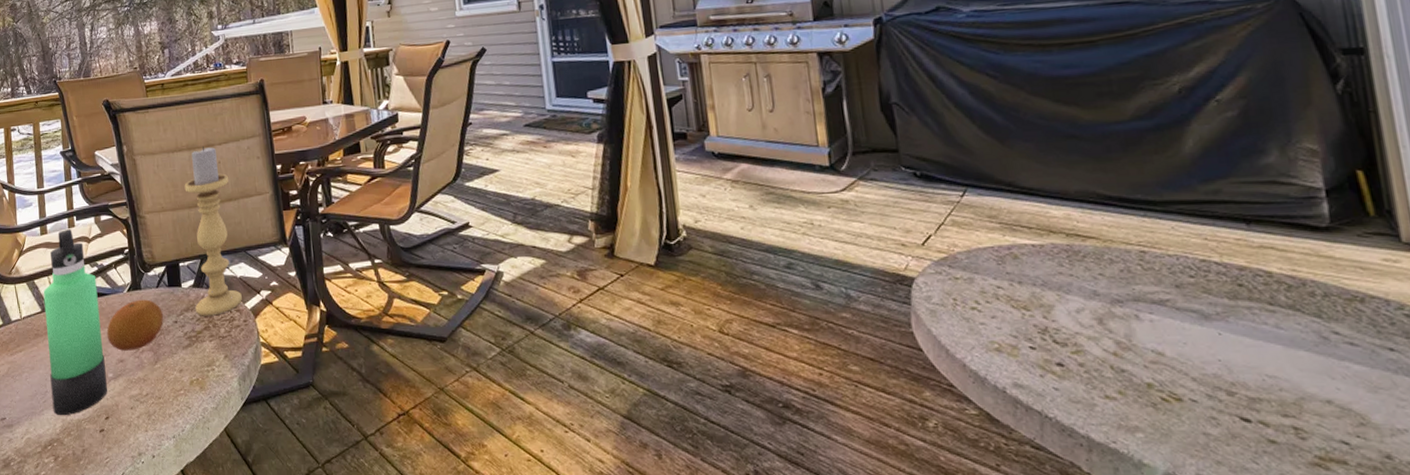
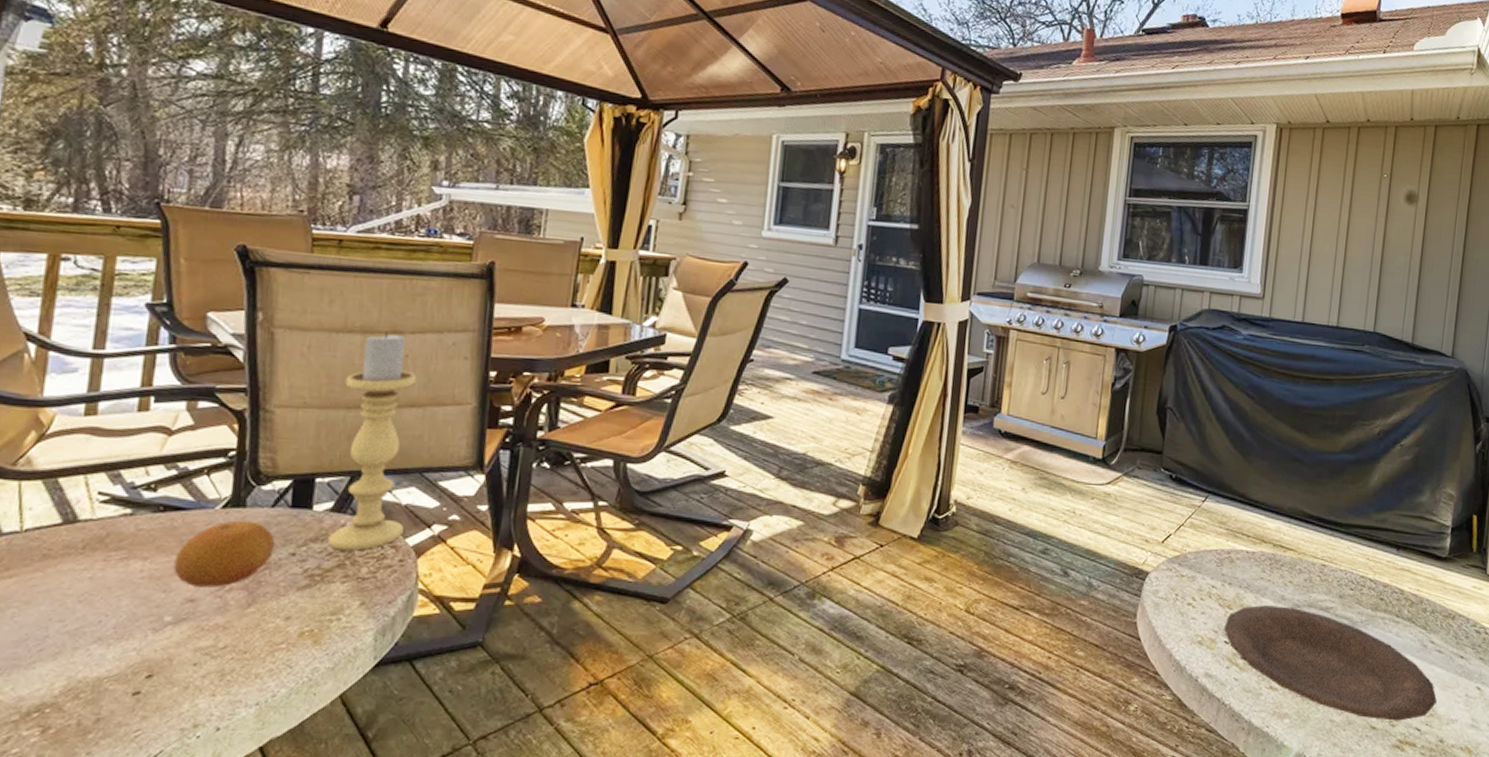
thermos bottle: present [43,228,107,415] -> none [53,412,172,670]
plate: none [1024,302,1367,433] -> present [1224,604,1437,721]

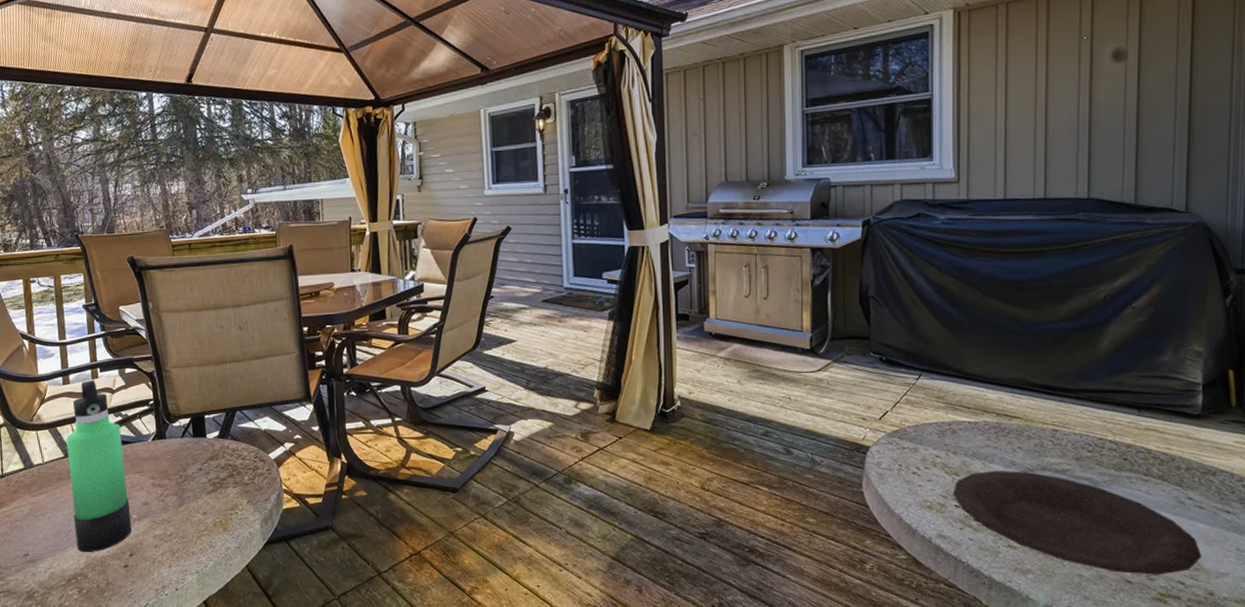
thermos bottle: none [53,412,172,670] -> present [66,379,132,552]
fruit: present [173,520,275,588] -> none [131,448,188,495]
candle holder: present [328,331,417,551] -> none [210,306,266,465]

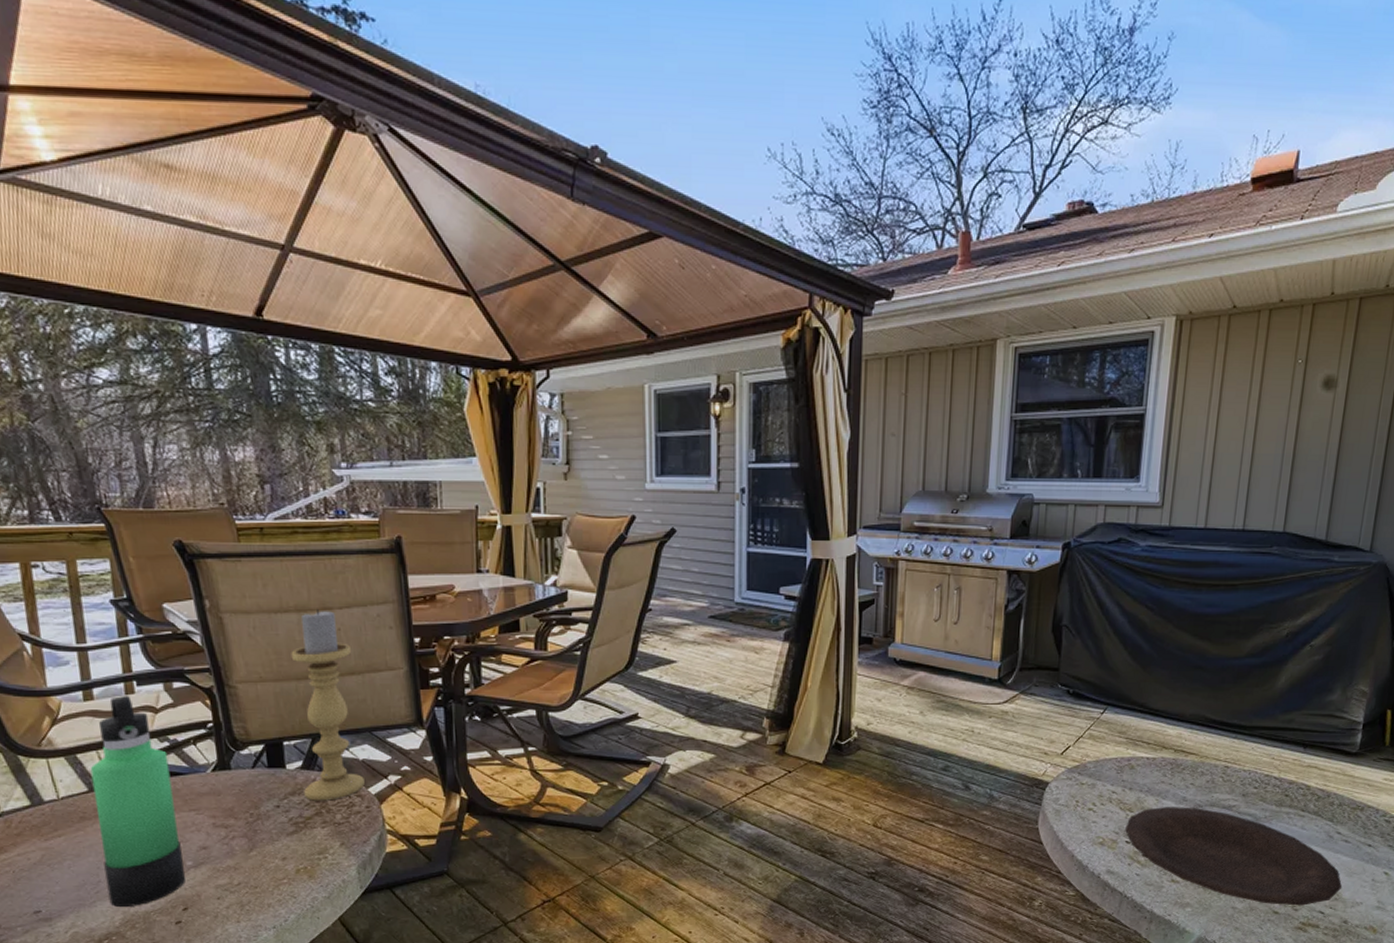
candle holder: none [210,306,266,465] -> present [291,608,365,801]

